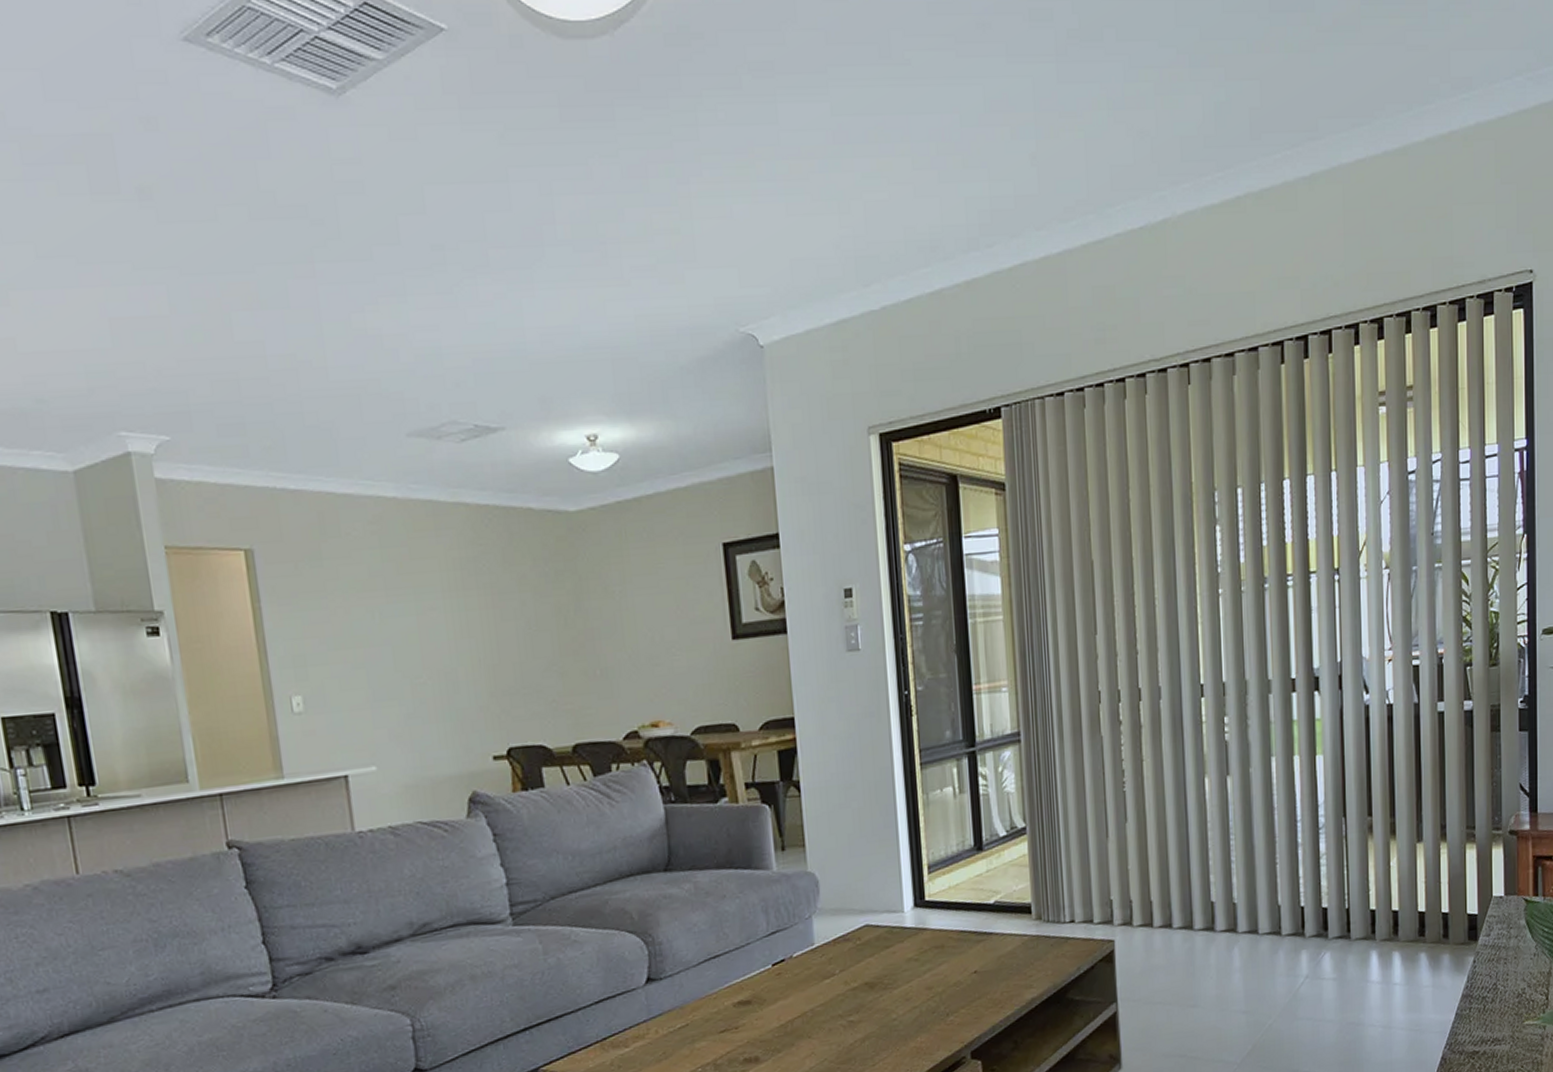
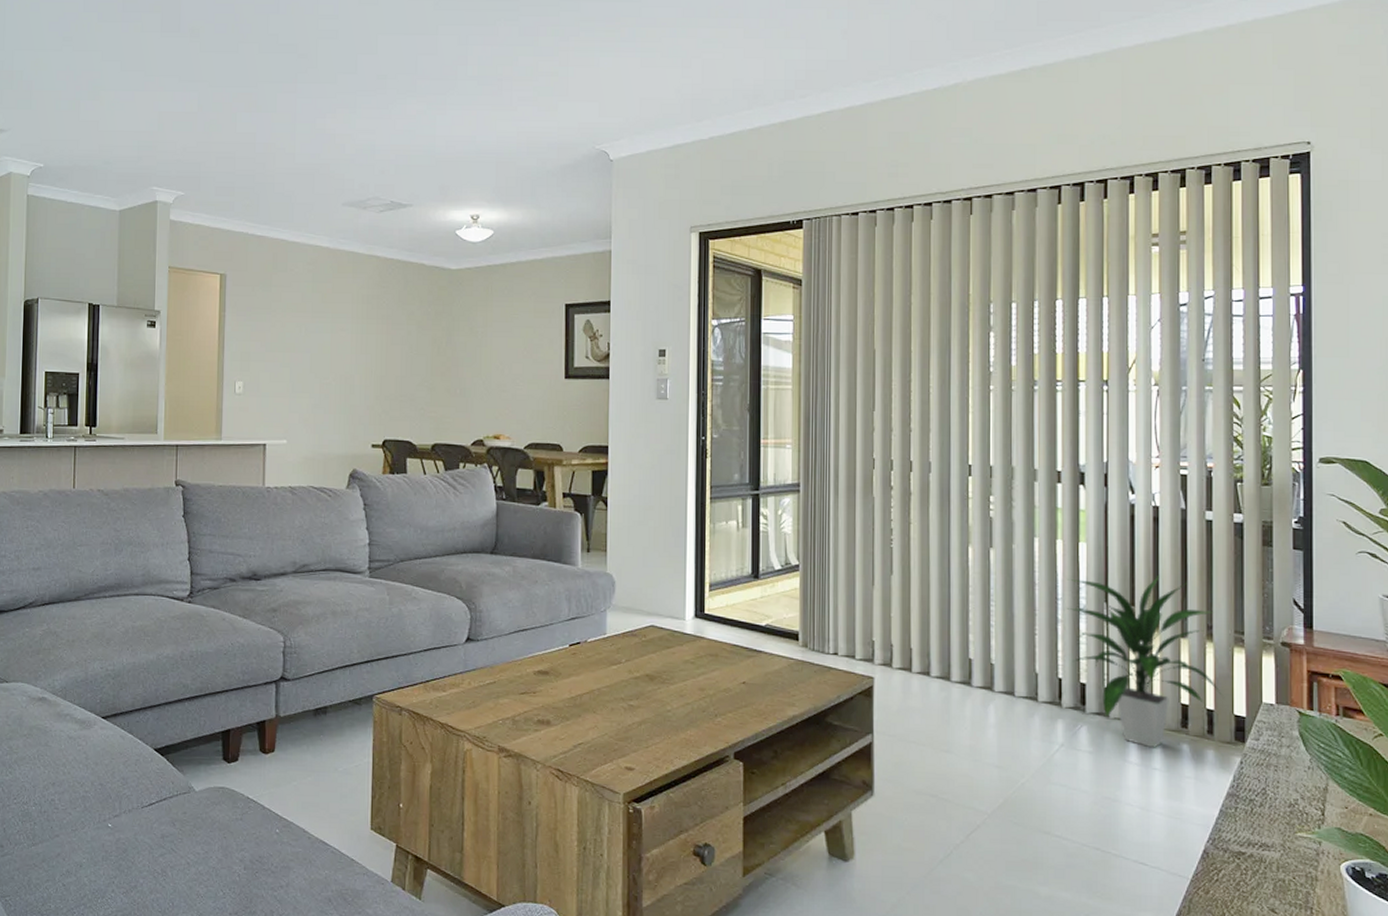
indoor plant: none [1306,778,1455,963] -> present [1066,574,1221,748]

